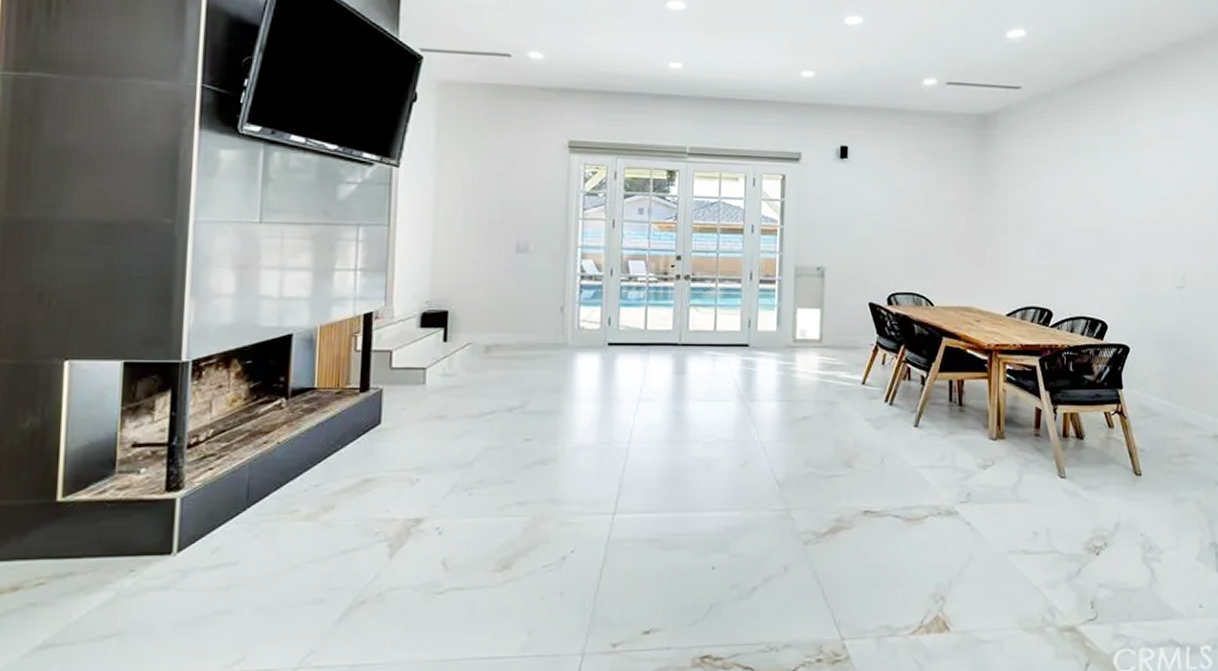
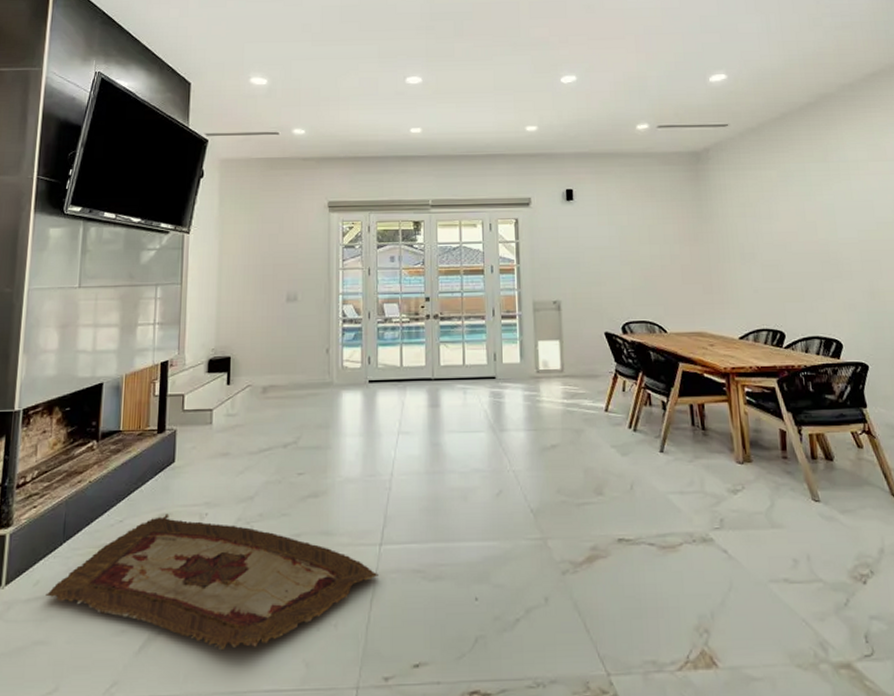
area rug: none [227,478,610,619] -> present [45,513,378,651]

